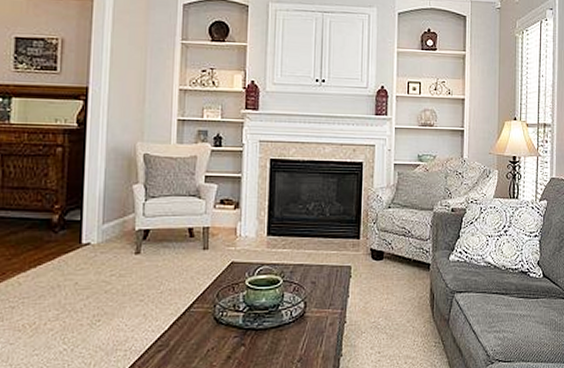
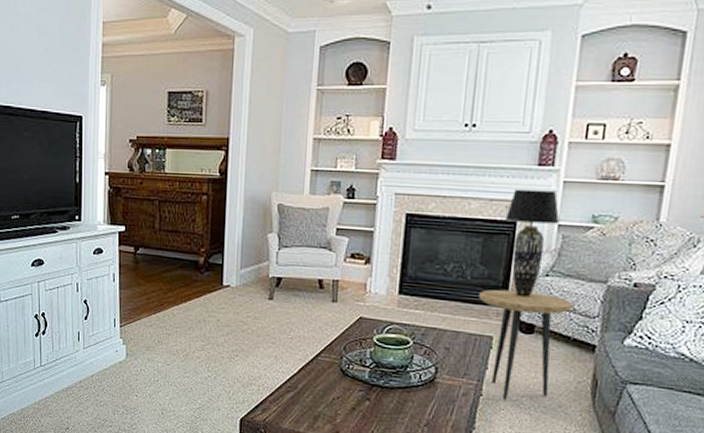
side table: none [337,222,411,324] -> present [479,289,574,400]
table lamp: none [353,135,395,228] -> present [505,189,560,298]

